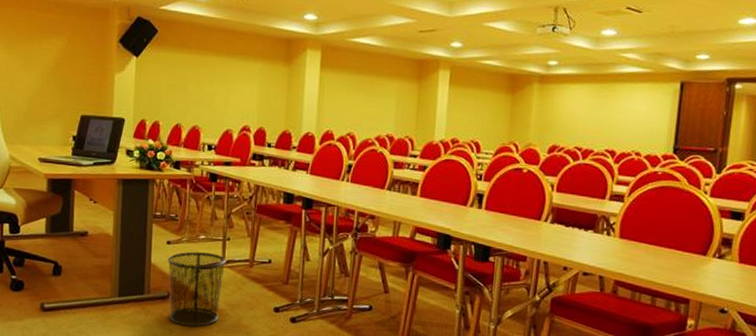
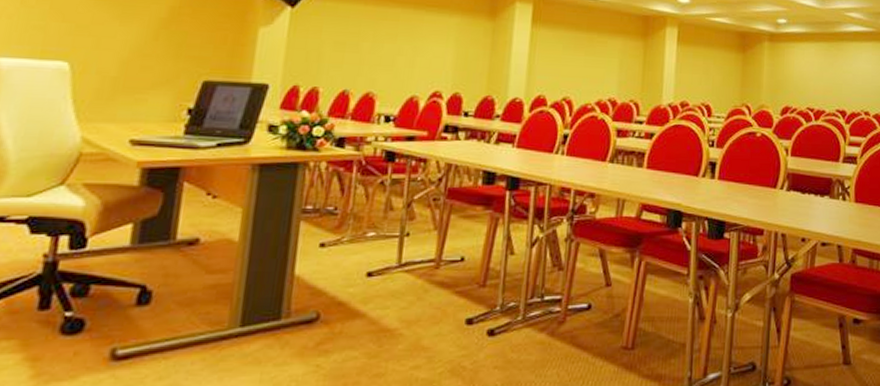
waste bin: present [167,251,226,327] -> none [317,254,404,358]

